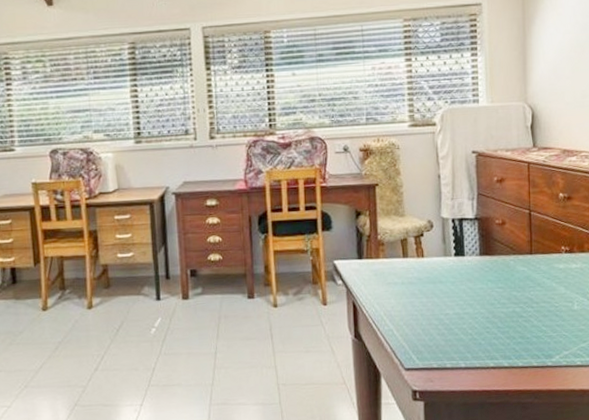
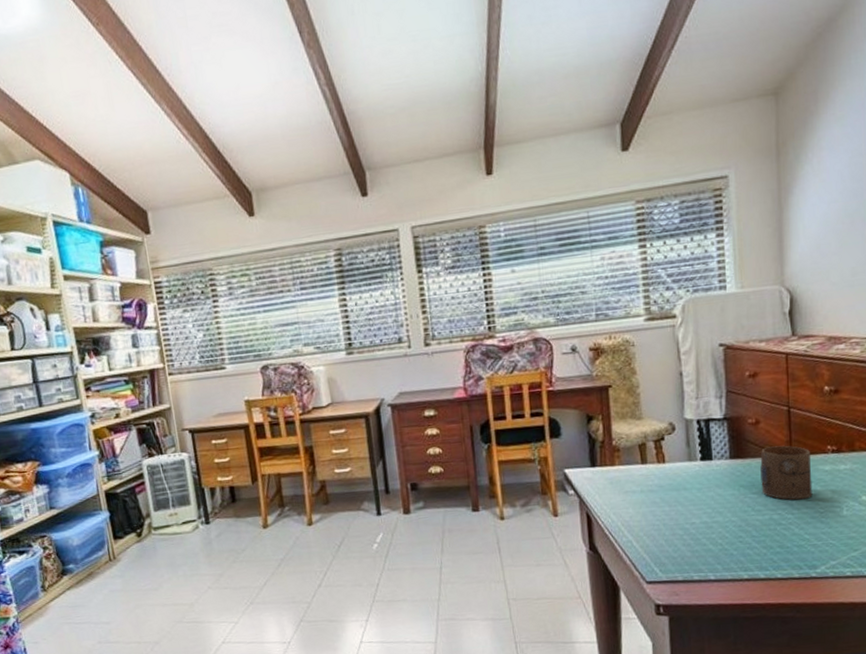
cup: none [505,244,549,295] -> present [760,445,813,500]

